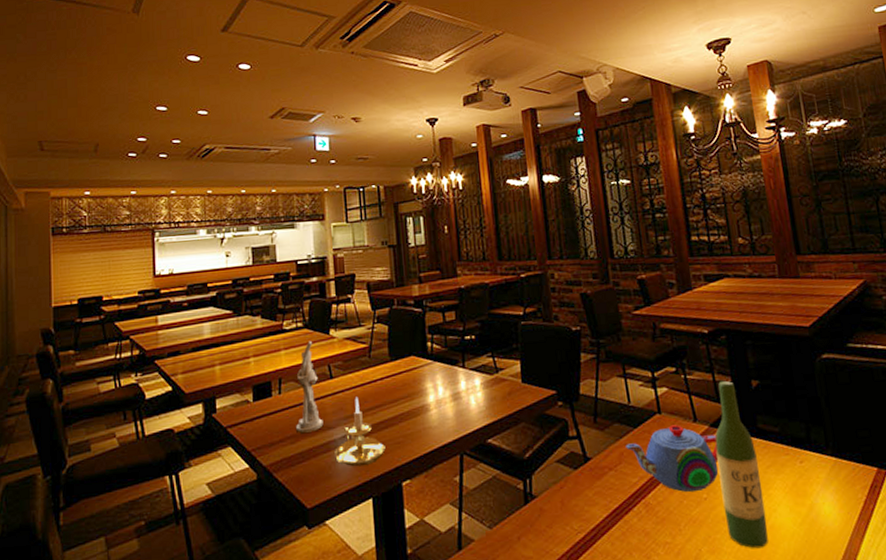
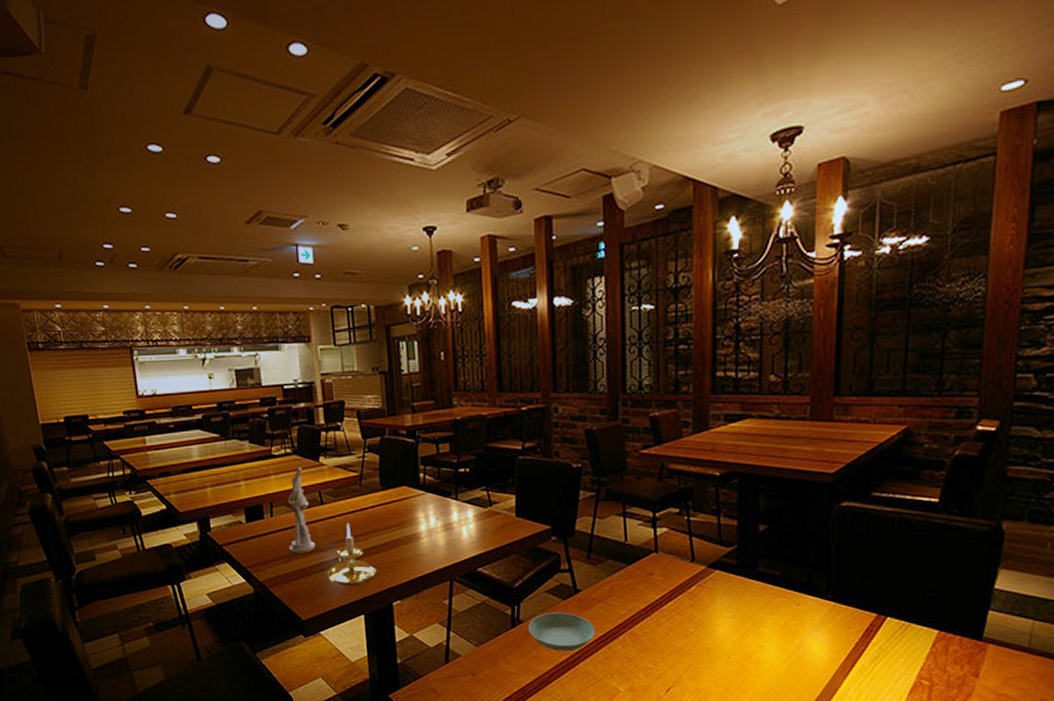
saucer: none [541,483,610,529] -> present [528,612,596,652]
teapot: present [626,425,719,493] -> none [617,564,713,626]
wine bottle: present [715,380,768,549] -> none [710,524,753,678]

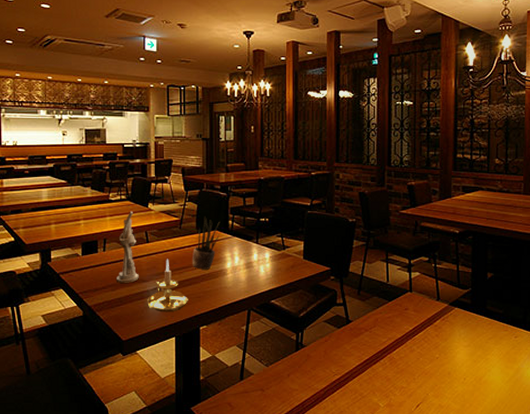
potted plant: none [378,469,409,534] -> present [193,216,220,270]
saucer: present [528,612,596,652] -> none [309,339,362,372]

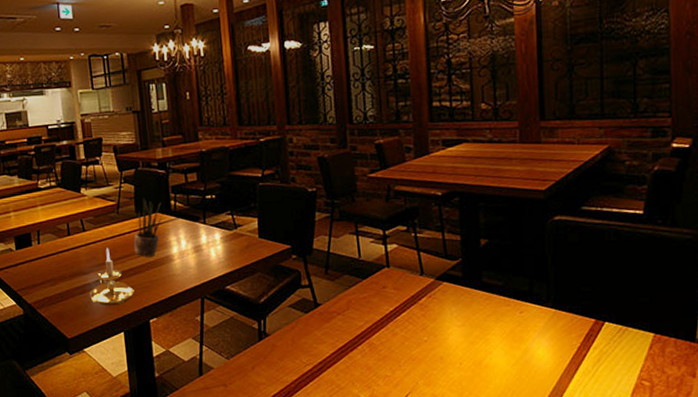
utensil holder: present [117,211,139,283] -> none [53,198,79,277]

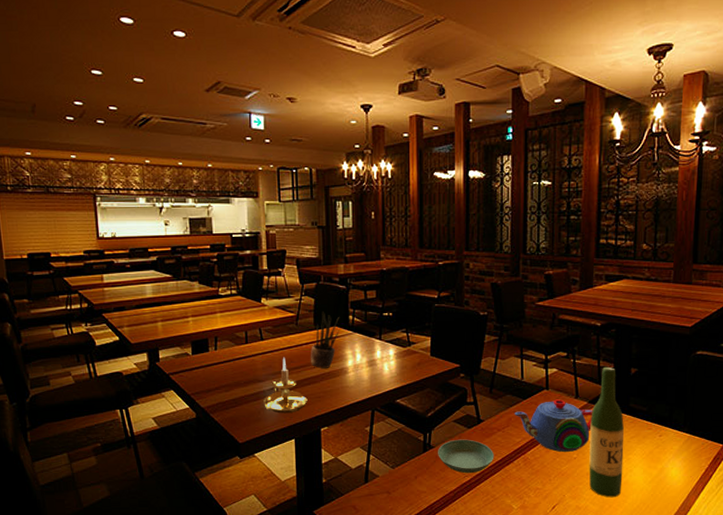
saucer: none [274,325,336,362] -> present [438,439,495,474]
teapot: none [354,277,442,336] -> present [514,399,593,453]
wine bottle: none [439,239,482,384] -> present [589,366,625,498]

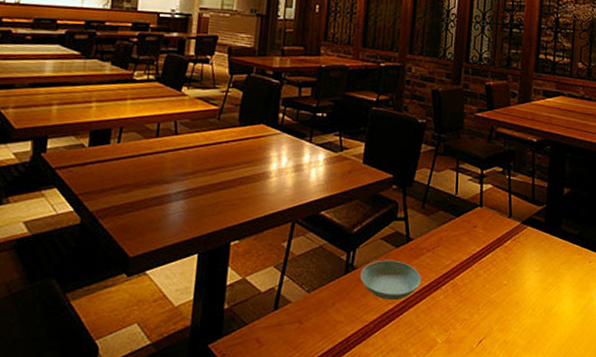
candle holder: present [264,357,308,414] -> none [167,155,220,223]
potted plant: present [311,311,340,368] -> none [229,107,269,171]
teapot: present [514,399,593,453] -> none [446,218,526,278]
wine bottle: present [589,366,625,498] -> none [518,185,556,331]

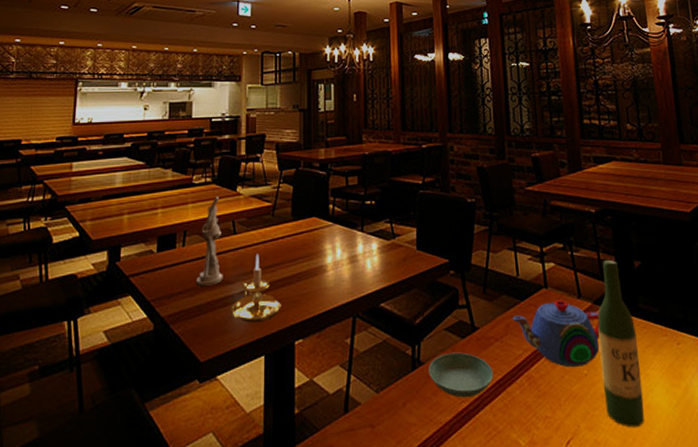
utensil holder: none [130,94,163,184] -> present [196,196,223,286]
candle holder: none [167,155,220,223] -> present [232,253,281,323]
teapot: none [446,218,526,278] -> present [512,300,600,368]
wine bottle: none [518,185,556,331] -> present [597,259,644,428]

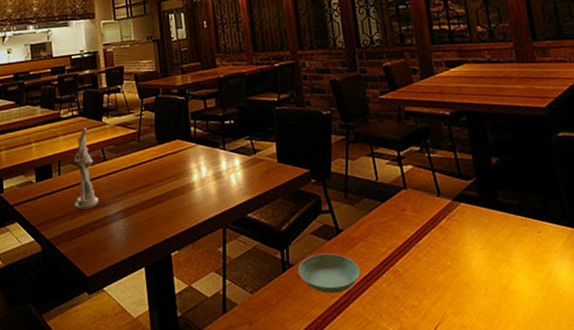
candle holder: present [232,253,281,323] -> none [110,177,155,240]
teapot: present [512,300,600,368] -> none [374,199,462,261]
wine bottle: present [597,259,644,428] -> none [458,158,509,312]

